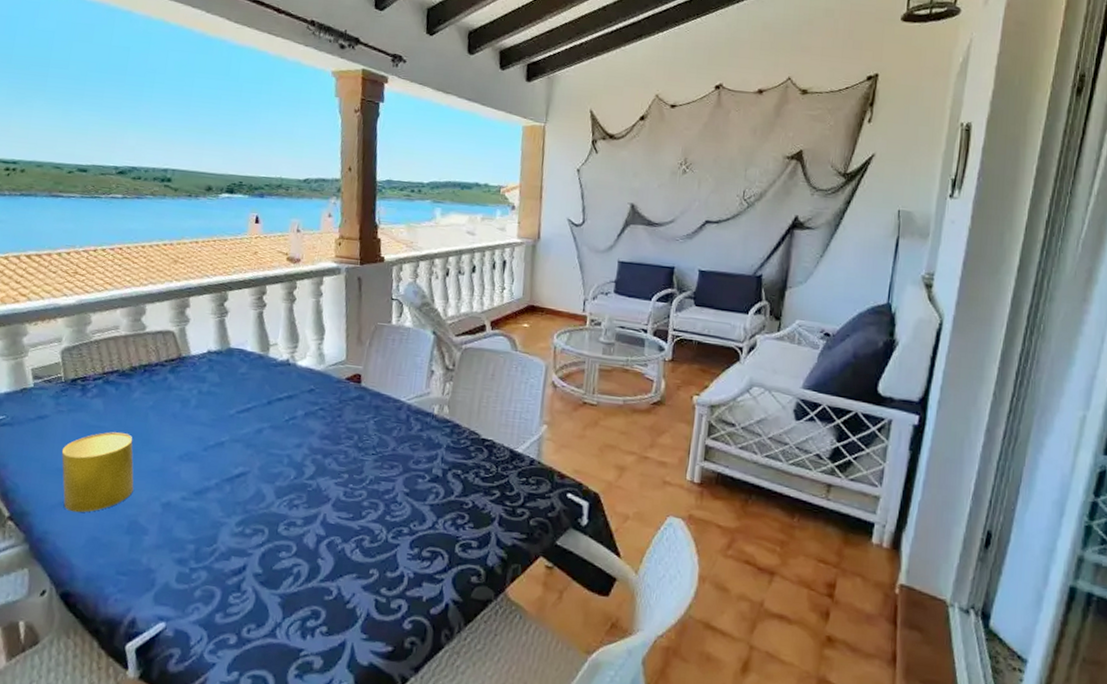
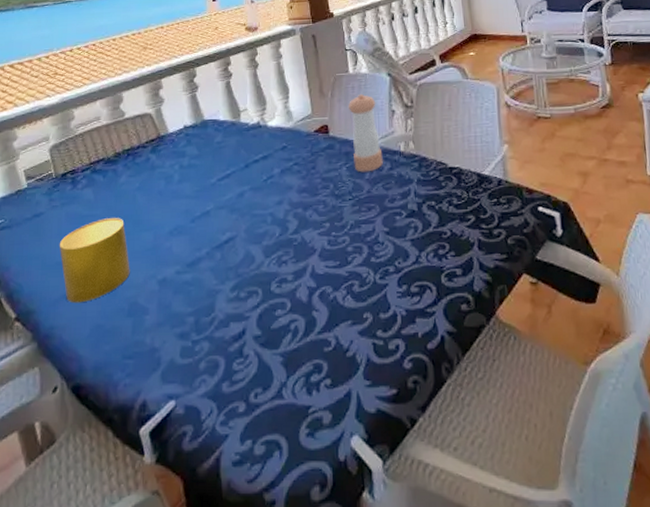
pepper shaker: none [382,347,416,430] -> present [349,93,383,172]

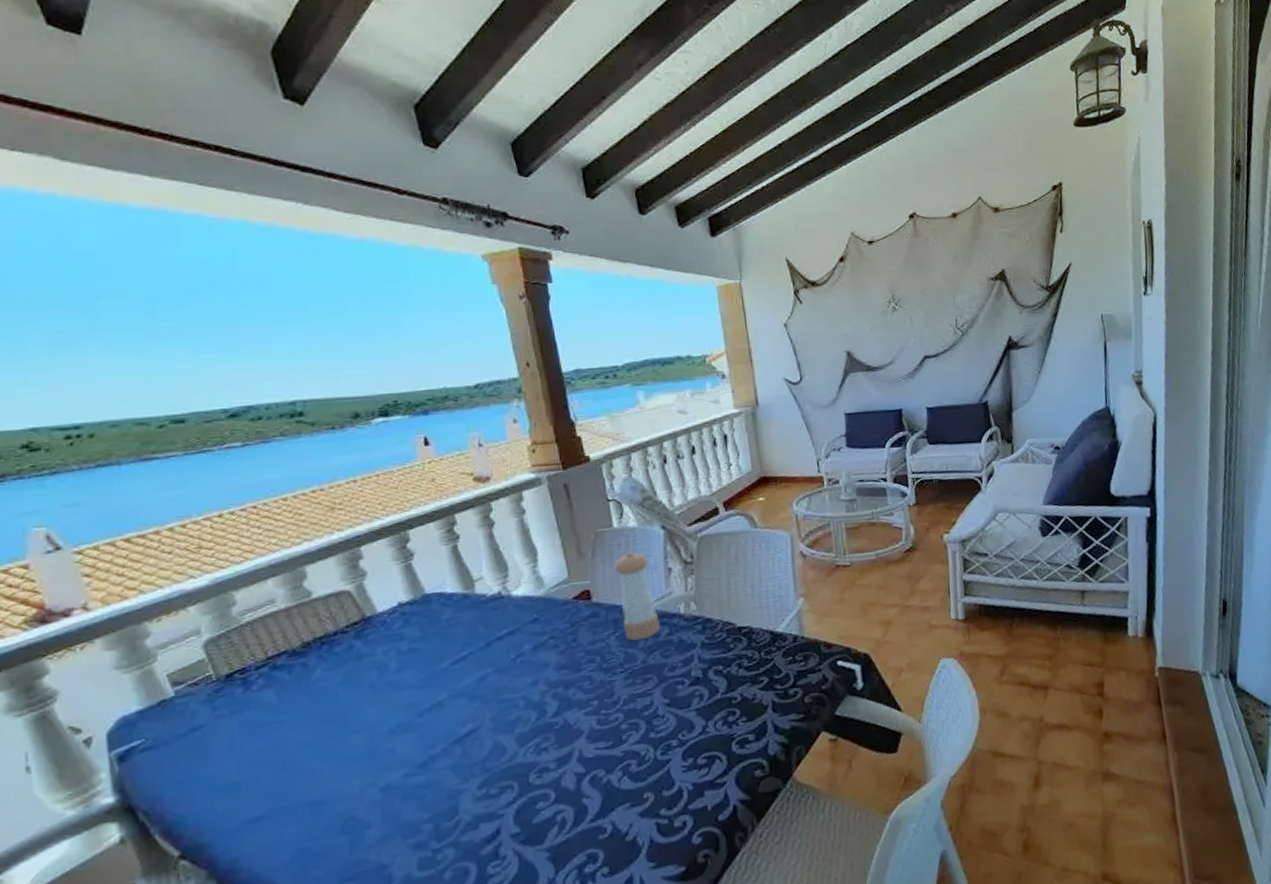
cup: present [59,218,130,303] -> none [233,721,340,828]

